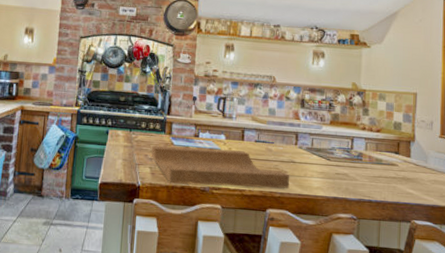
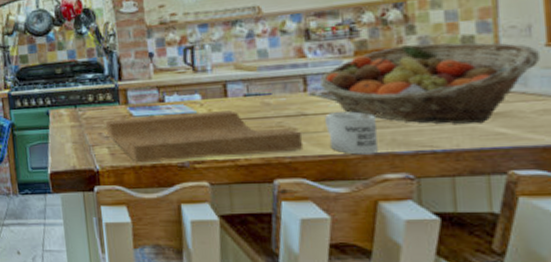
fruit basket: none [305,122,436,185] -> present [319,42,541,124]
mug: none [306,163,338,198] -> present [325,111,378,155]

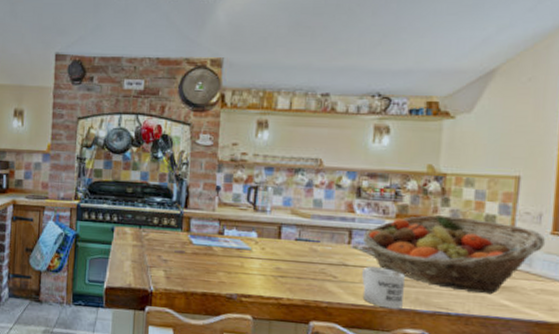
cutting board: present [106,110,304,163] -> none [166,244,341,298]

